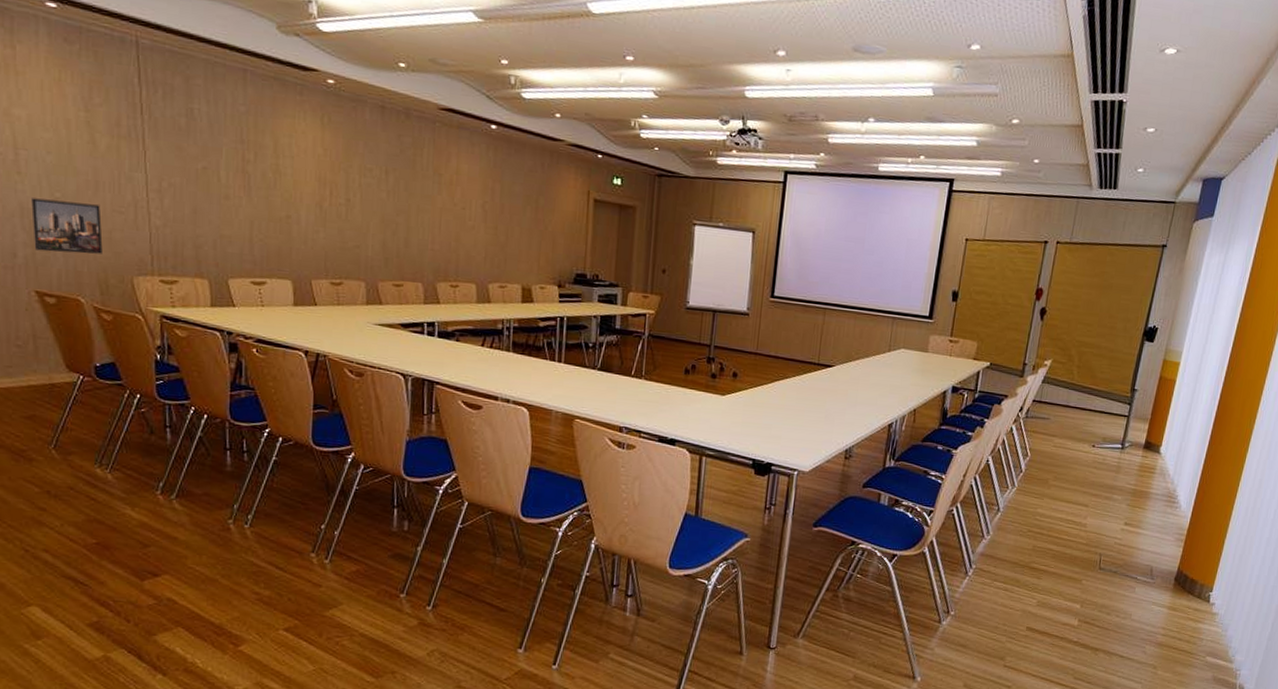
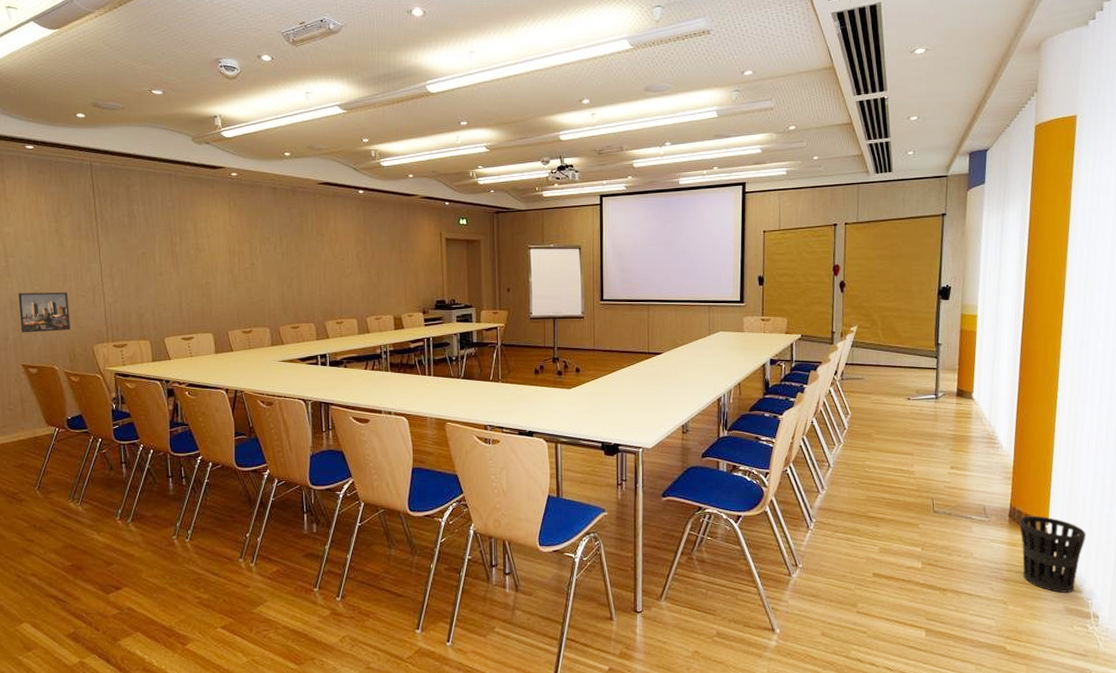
wastebasket: none [1177,580,1248,662] -> present [1019,515,1086,593]

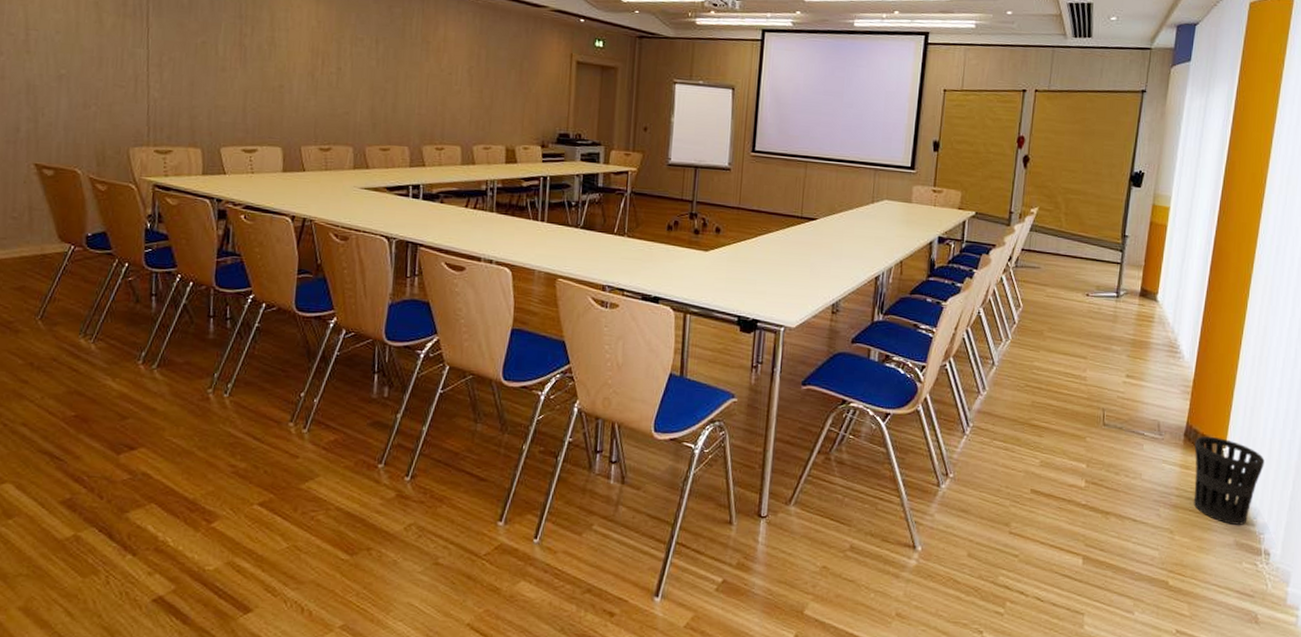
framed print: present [18,292,70,333] -> none [37,75,103,127]

